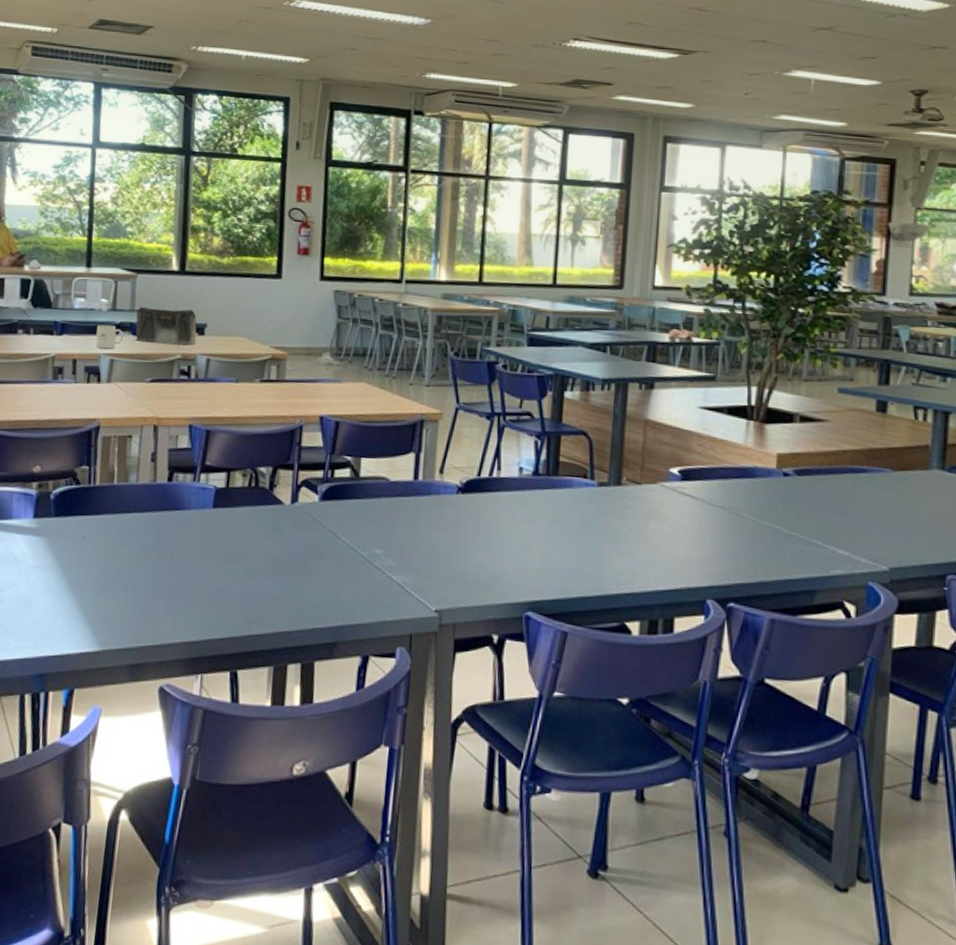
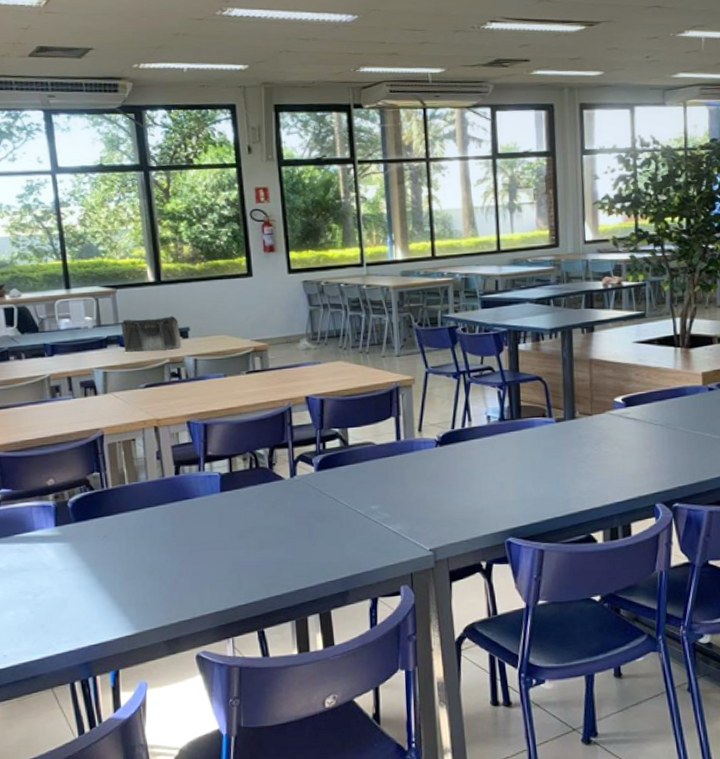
mug: present [95,324,124,349] -> none [85,340,113,363]

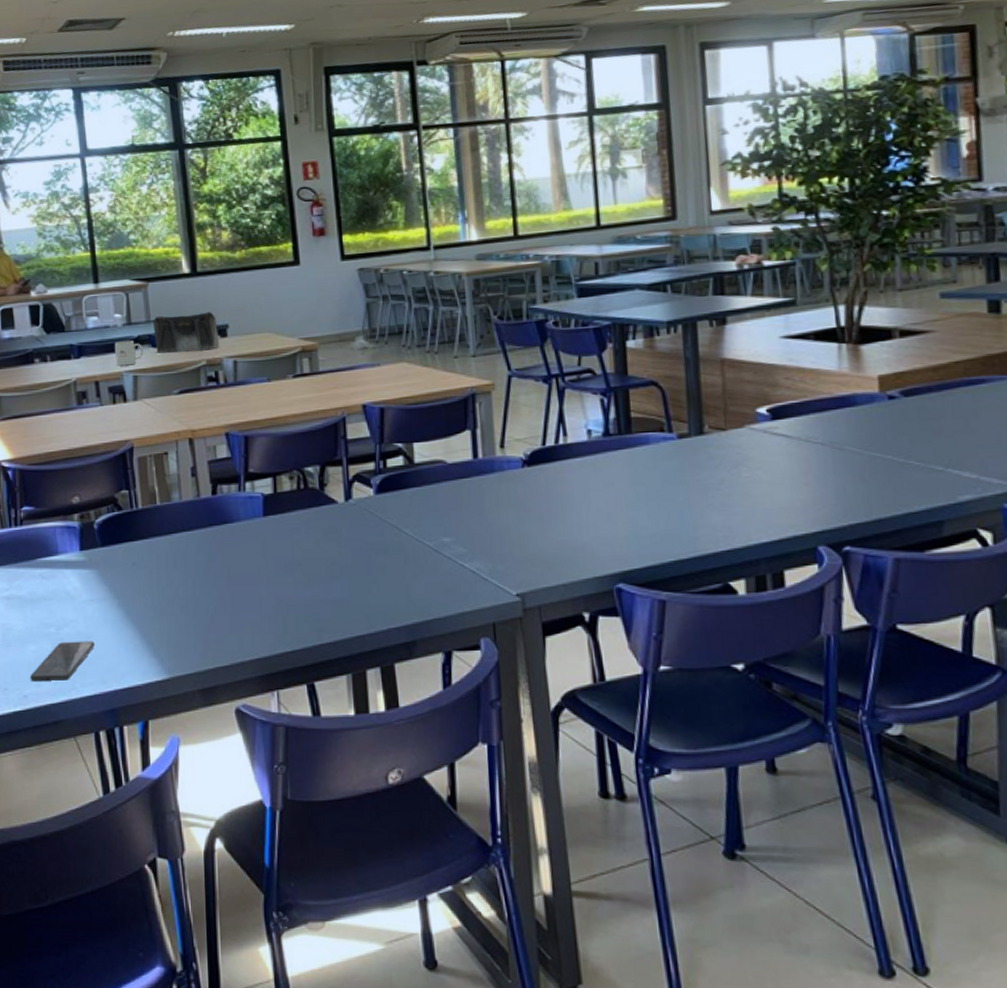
smartphone: none [8,605,69,642] -> present [29,641,95,681]
mug: none [85,340,113,363] -> present [114,339,144,366]

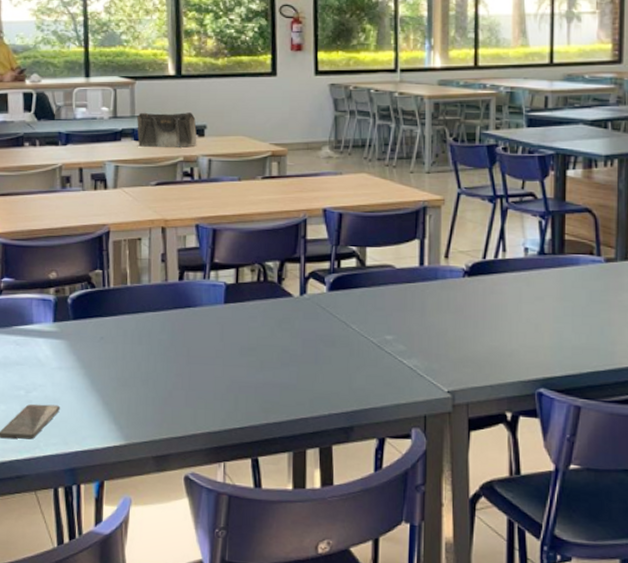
mug: present [114,339,144,366] -> none [99,132,127,156]

